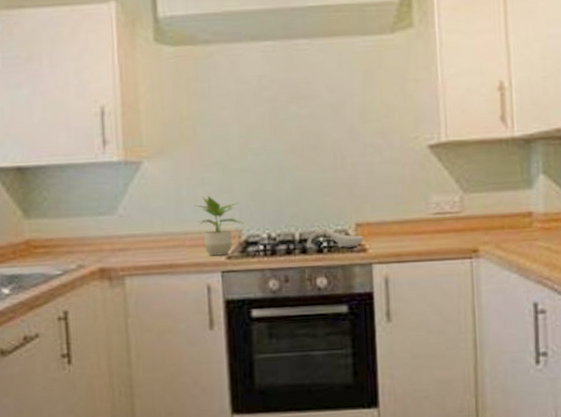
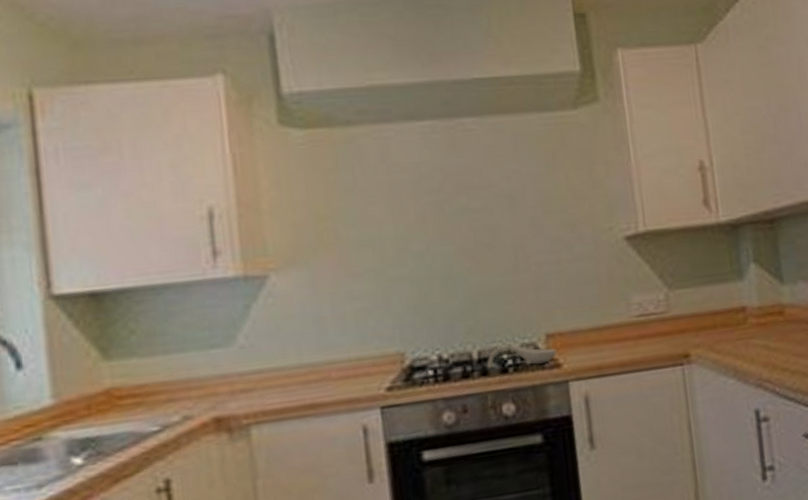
potted plant: present [195,196,244,256] -> none [342,313,407,389]

